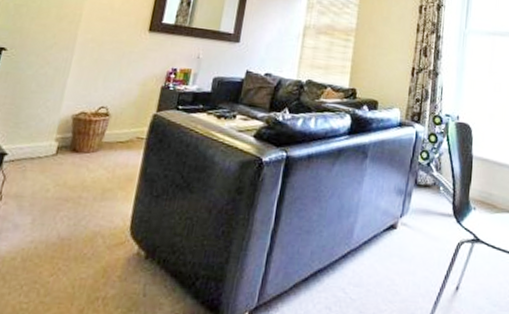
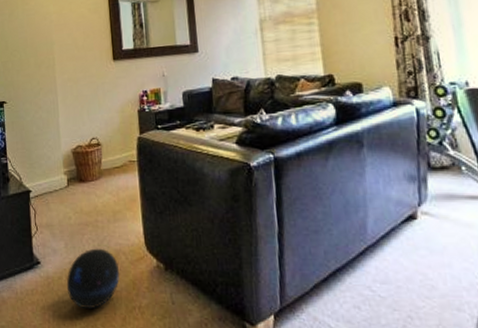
ball: none [18,227,92,298] -> present [66,248,120,310]

